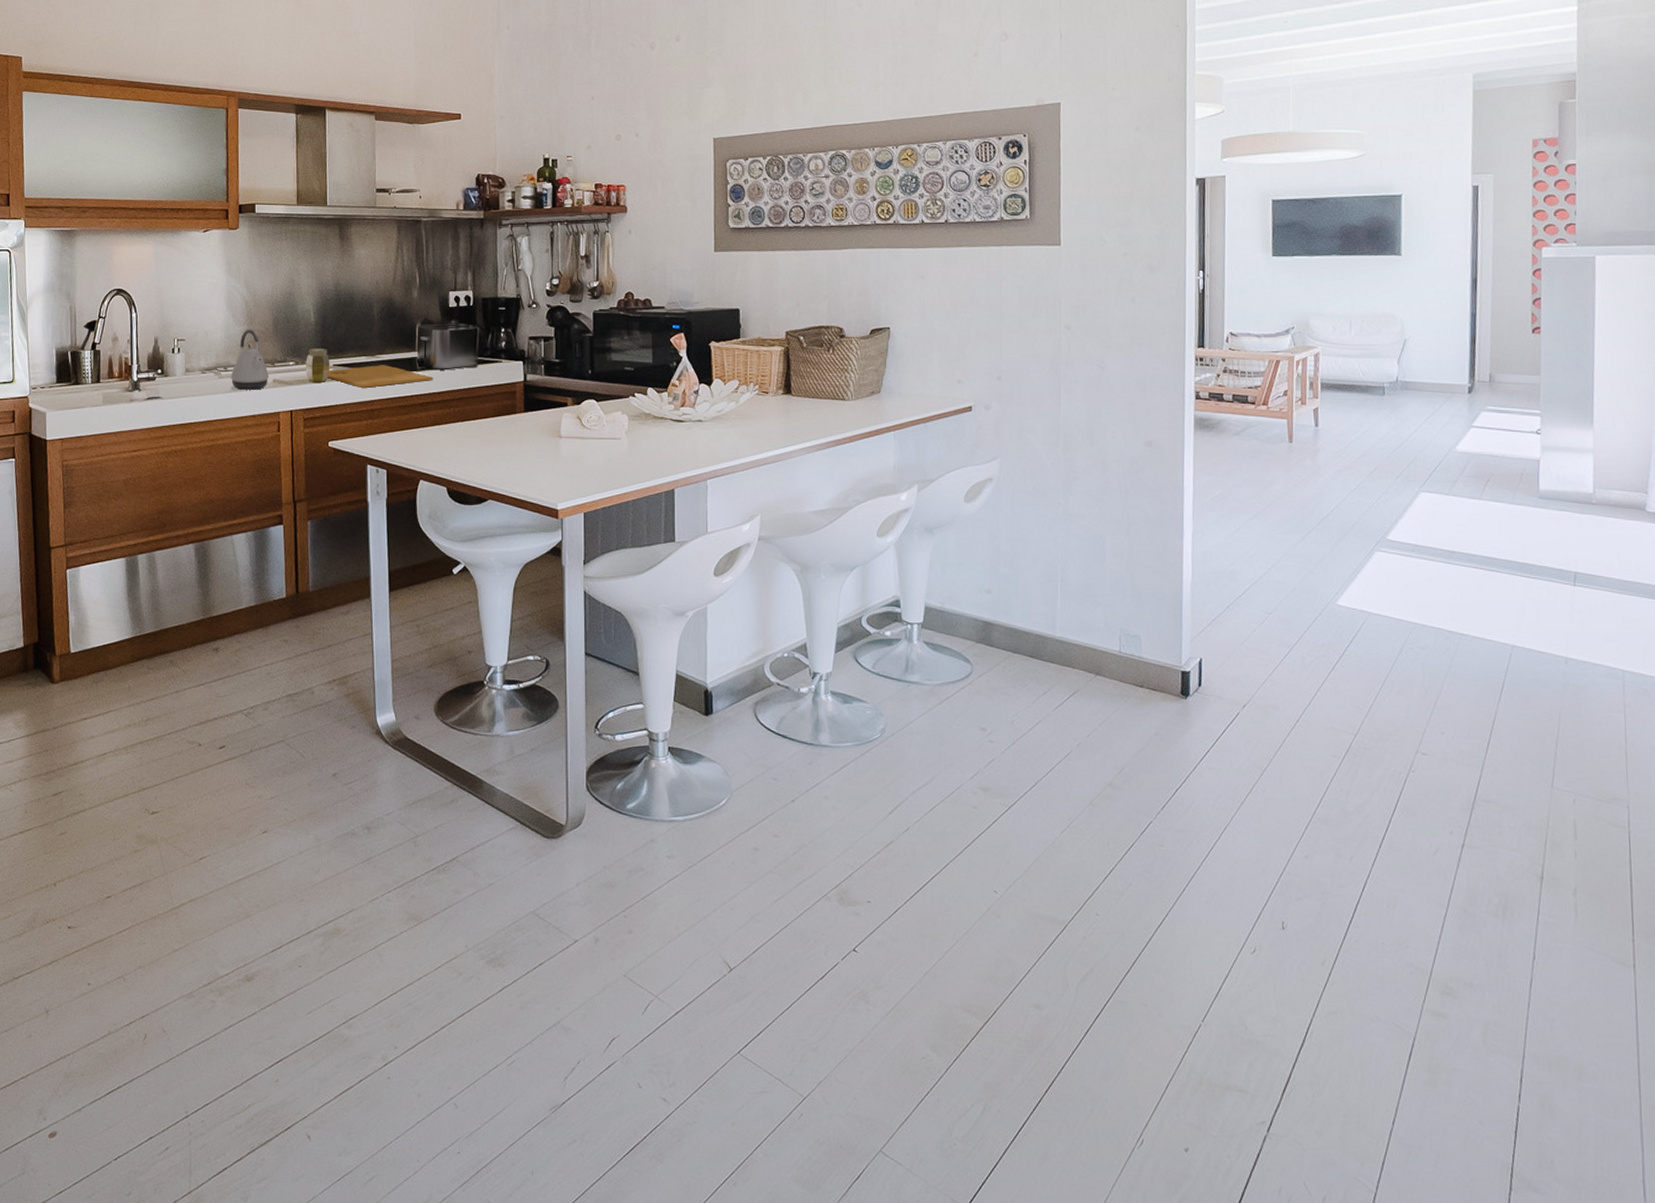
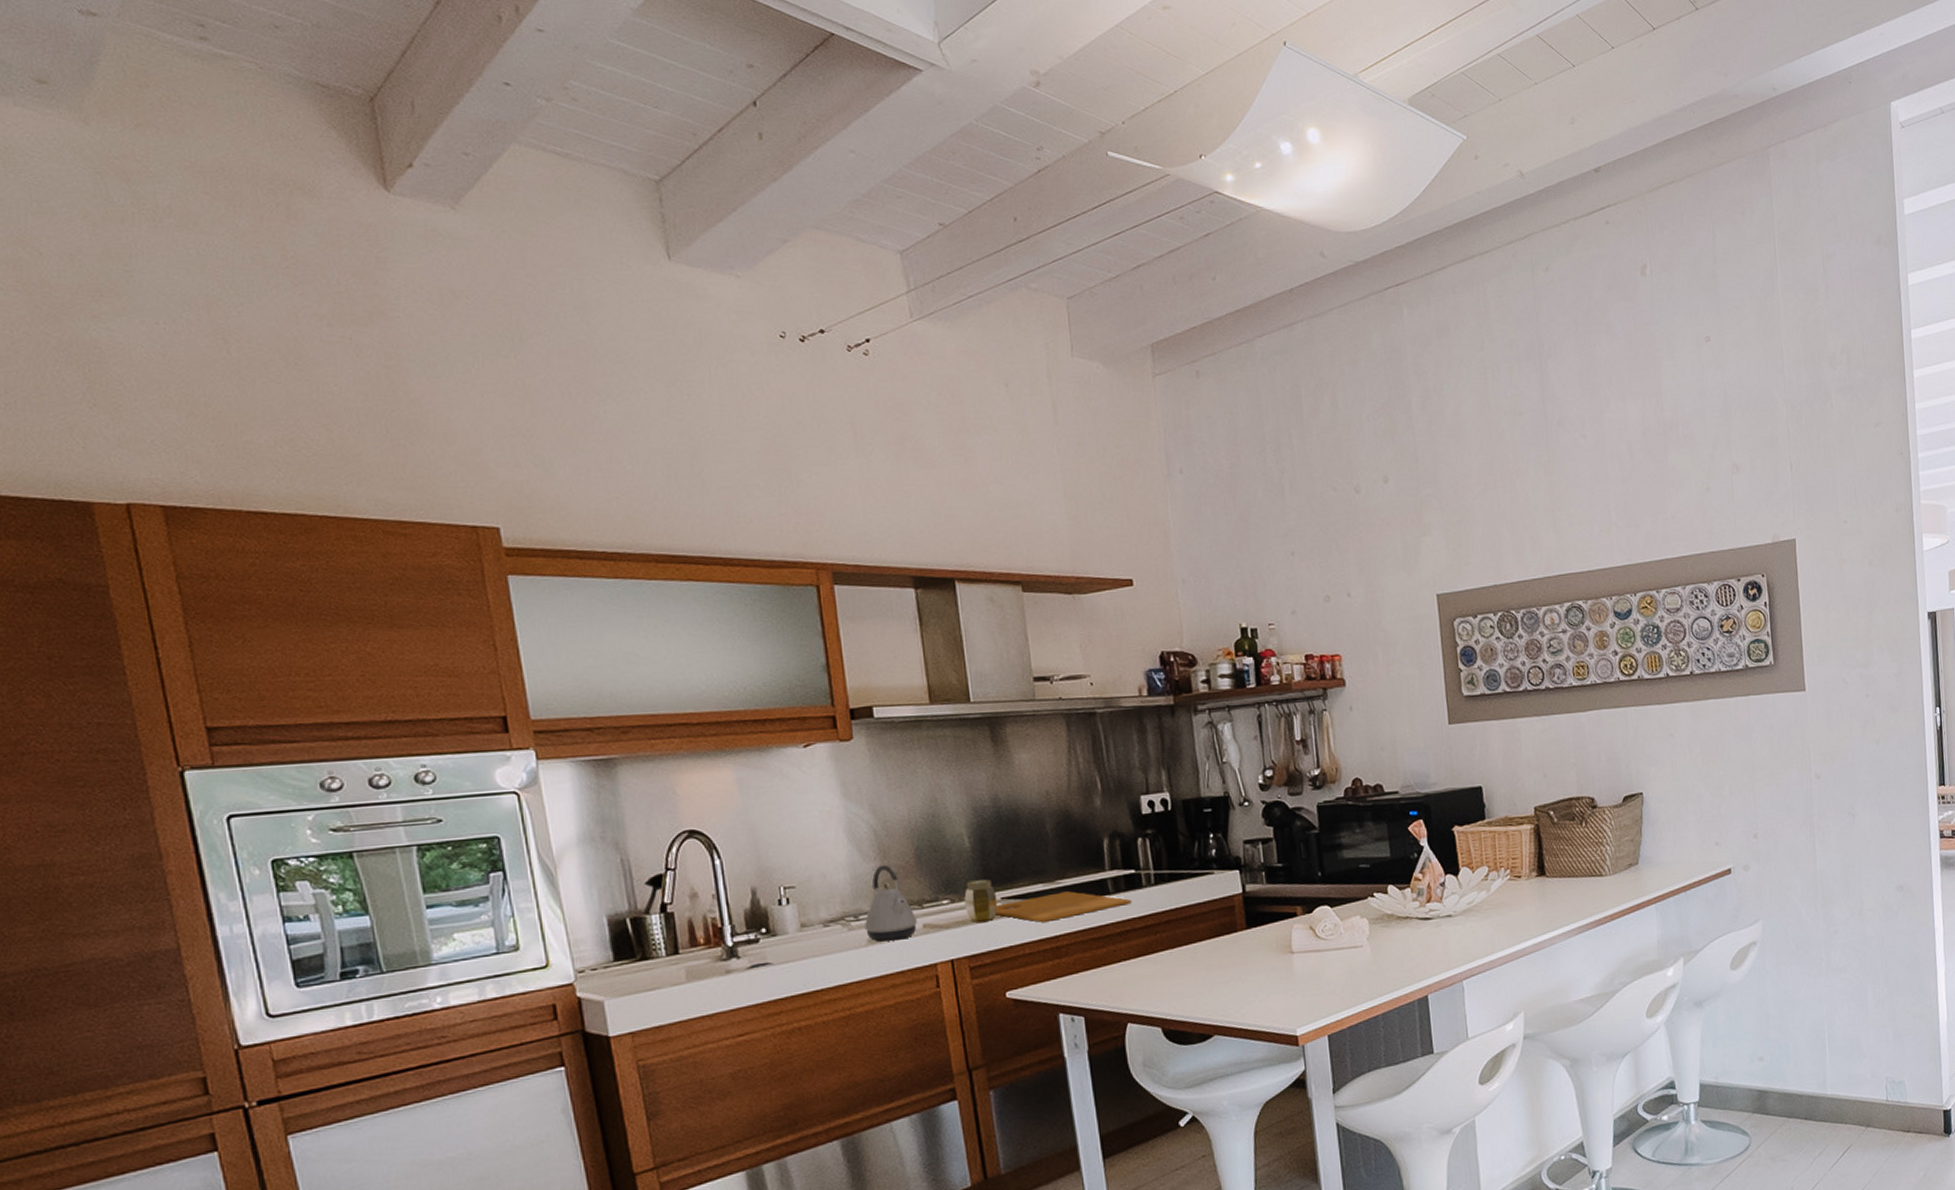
toaster: present [416,322,480,372] -> none [1105,831,1186,892]

